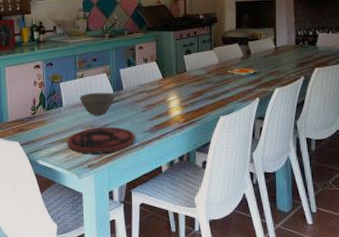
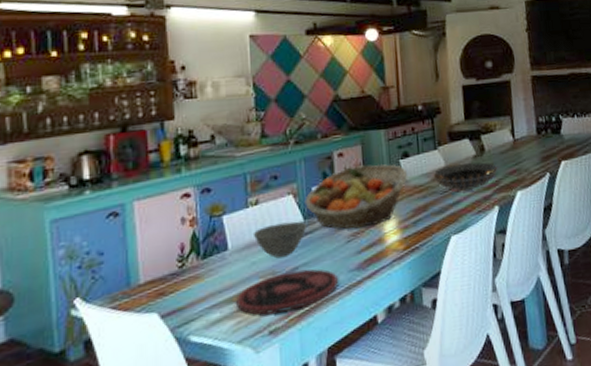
fruit basket: none [114,57,190,102] -> present [304,163,408,229]
decorative bowl: none [208,62,260,83] -> present [433,162,497,191]

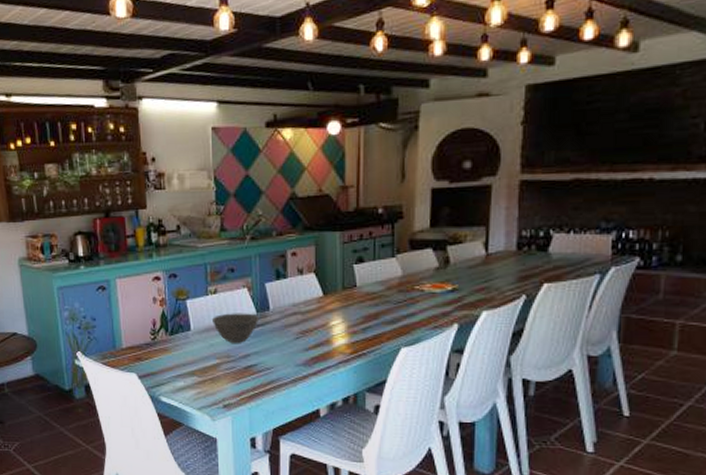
plate: present [236,269,338,315] -> none [197,357,285,392]
fruit basket: present [304,163,408,229] -> none [258,266,361,327]
decorative bowl: present [433,162,497,191] -> none [388,274,462,303]

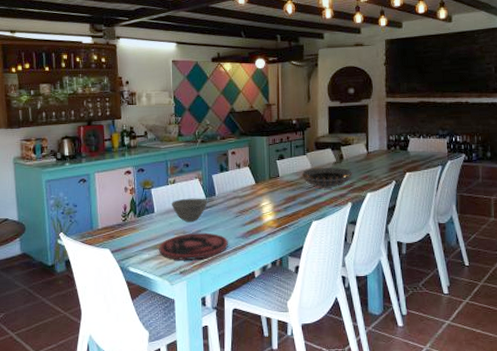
plate: none [197,357,285,392] -> present [159,232,228,261]
decorative bowl: none [388,274,462,303] -> present [301,167,352,188]

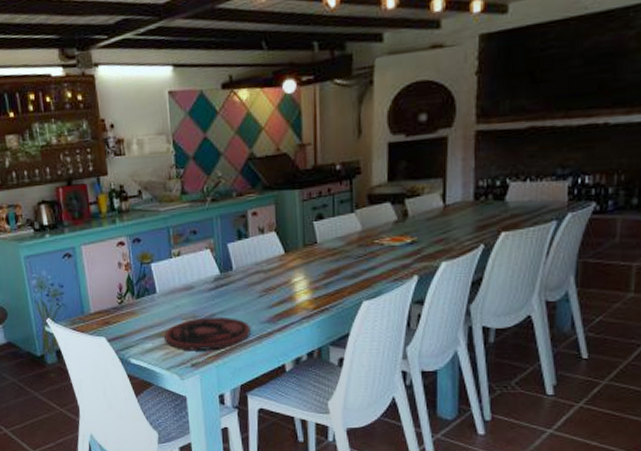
bowl: present [171,198,207,222] -> none [176,273,222,304]
decorative bowl: present [301,167,352,188] -> none [348,228,420,257]

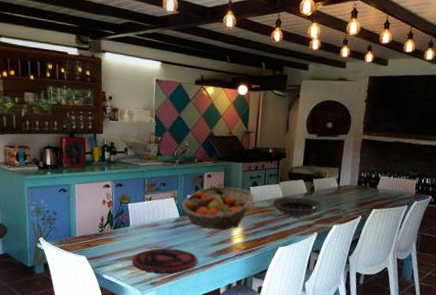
fruit basket: none [221,224,322,285] -> present [181,186,255,230]
decorative bowl: none [348,228,420,257] -> present [272,197,321,218]

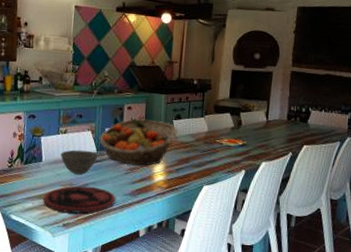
bowl: none [146,215,181,238] -> present [60,150,98,174]
decorative bowl: present [272,197,321,218] -> none [197,131,249,154]

